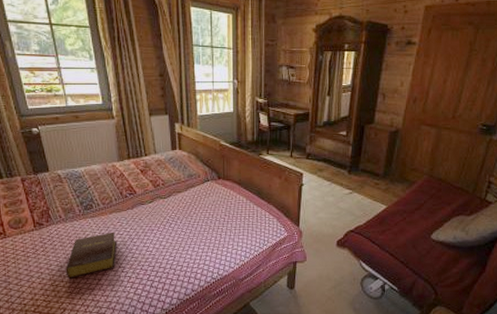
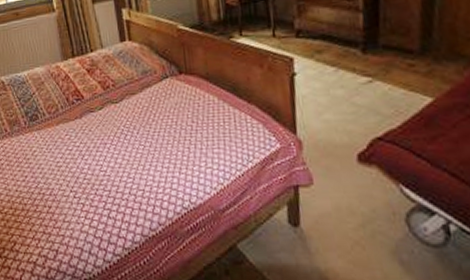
bible: present [65,231,117,279] -> none [14,147,66,205]

